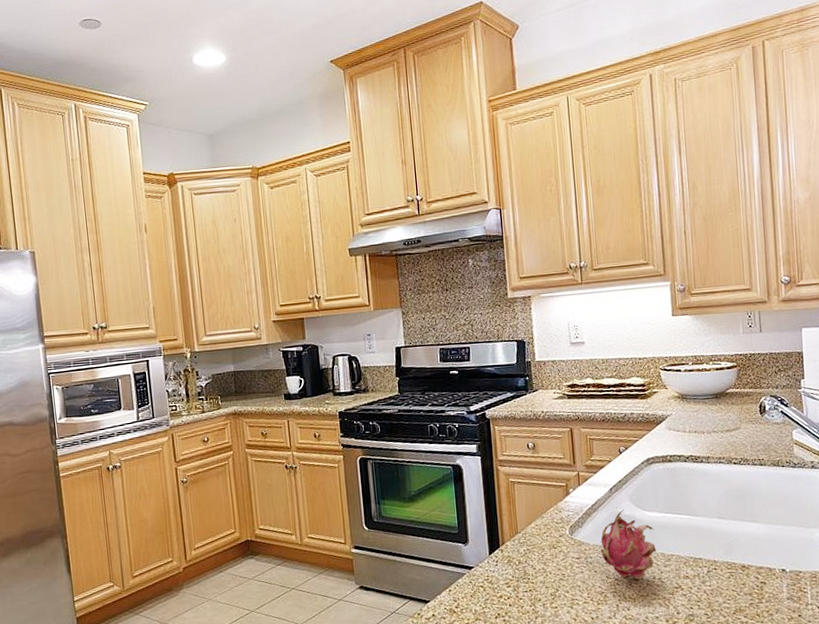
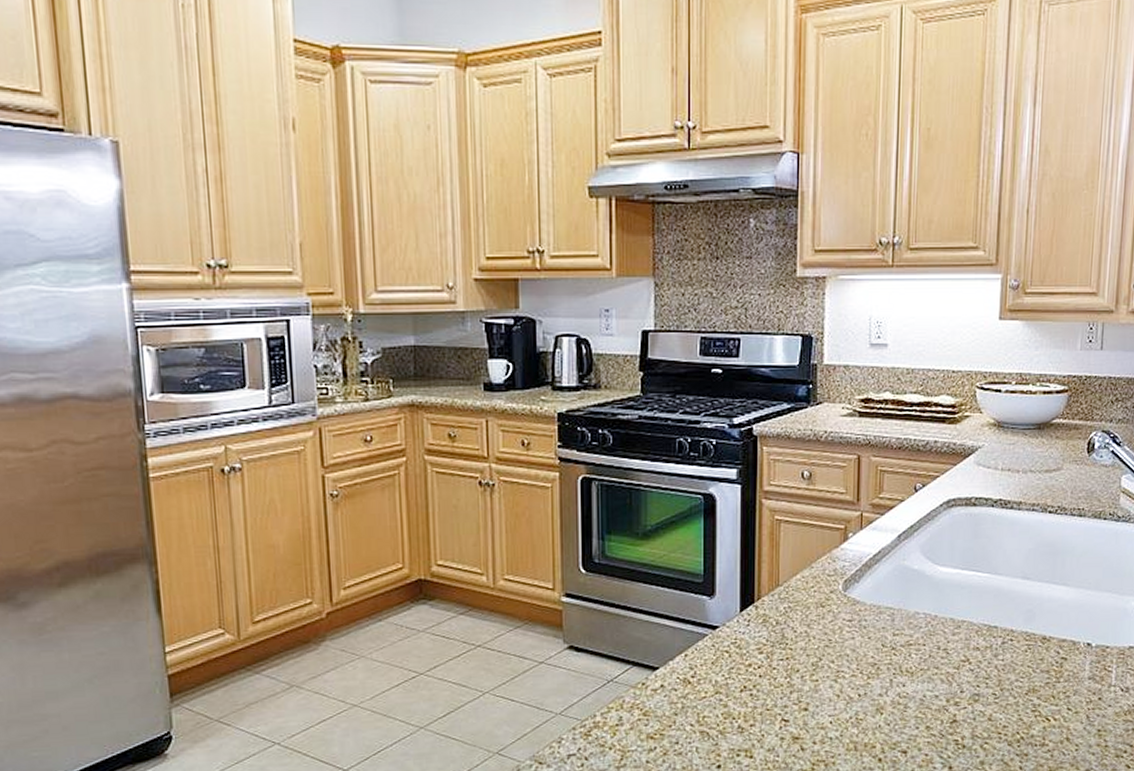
fruit: present [601,510,657,580] -> none [879,563,946,650]

